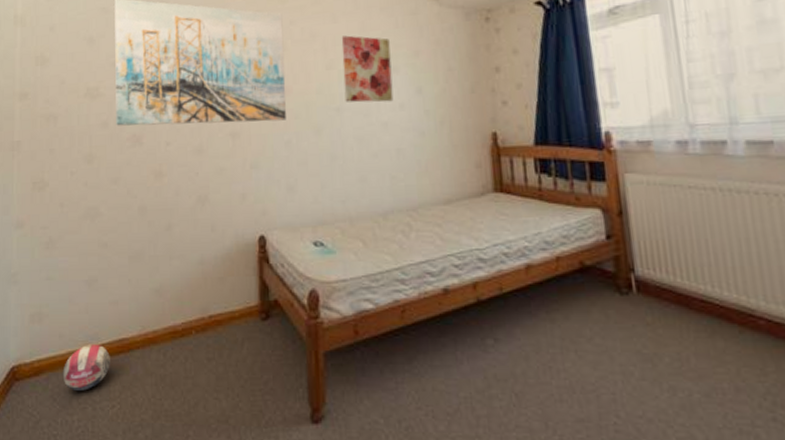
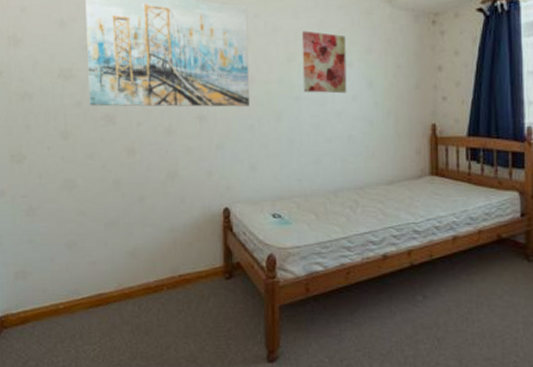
ball: present [62,343,110,391] -> none [47,297,90,337]

